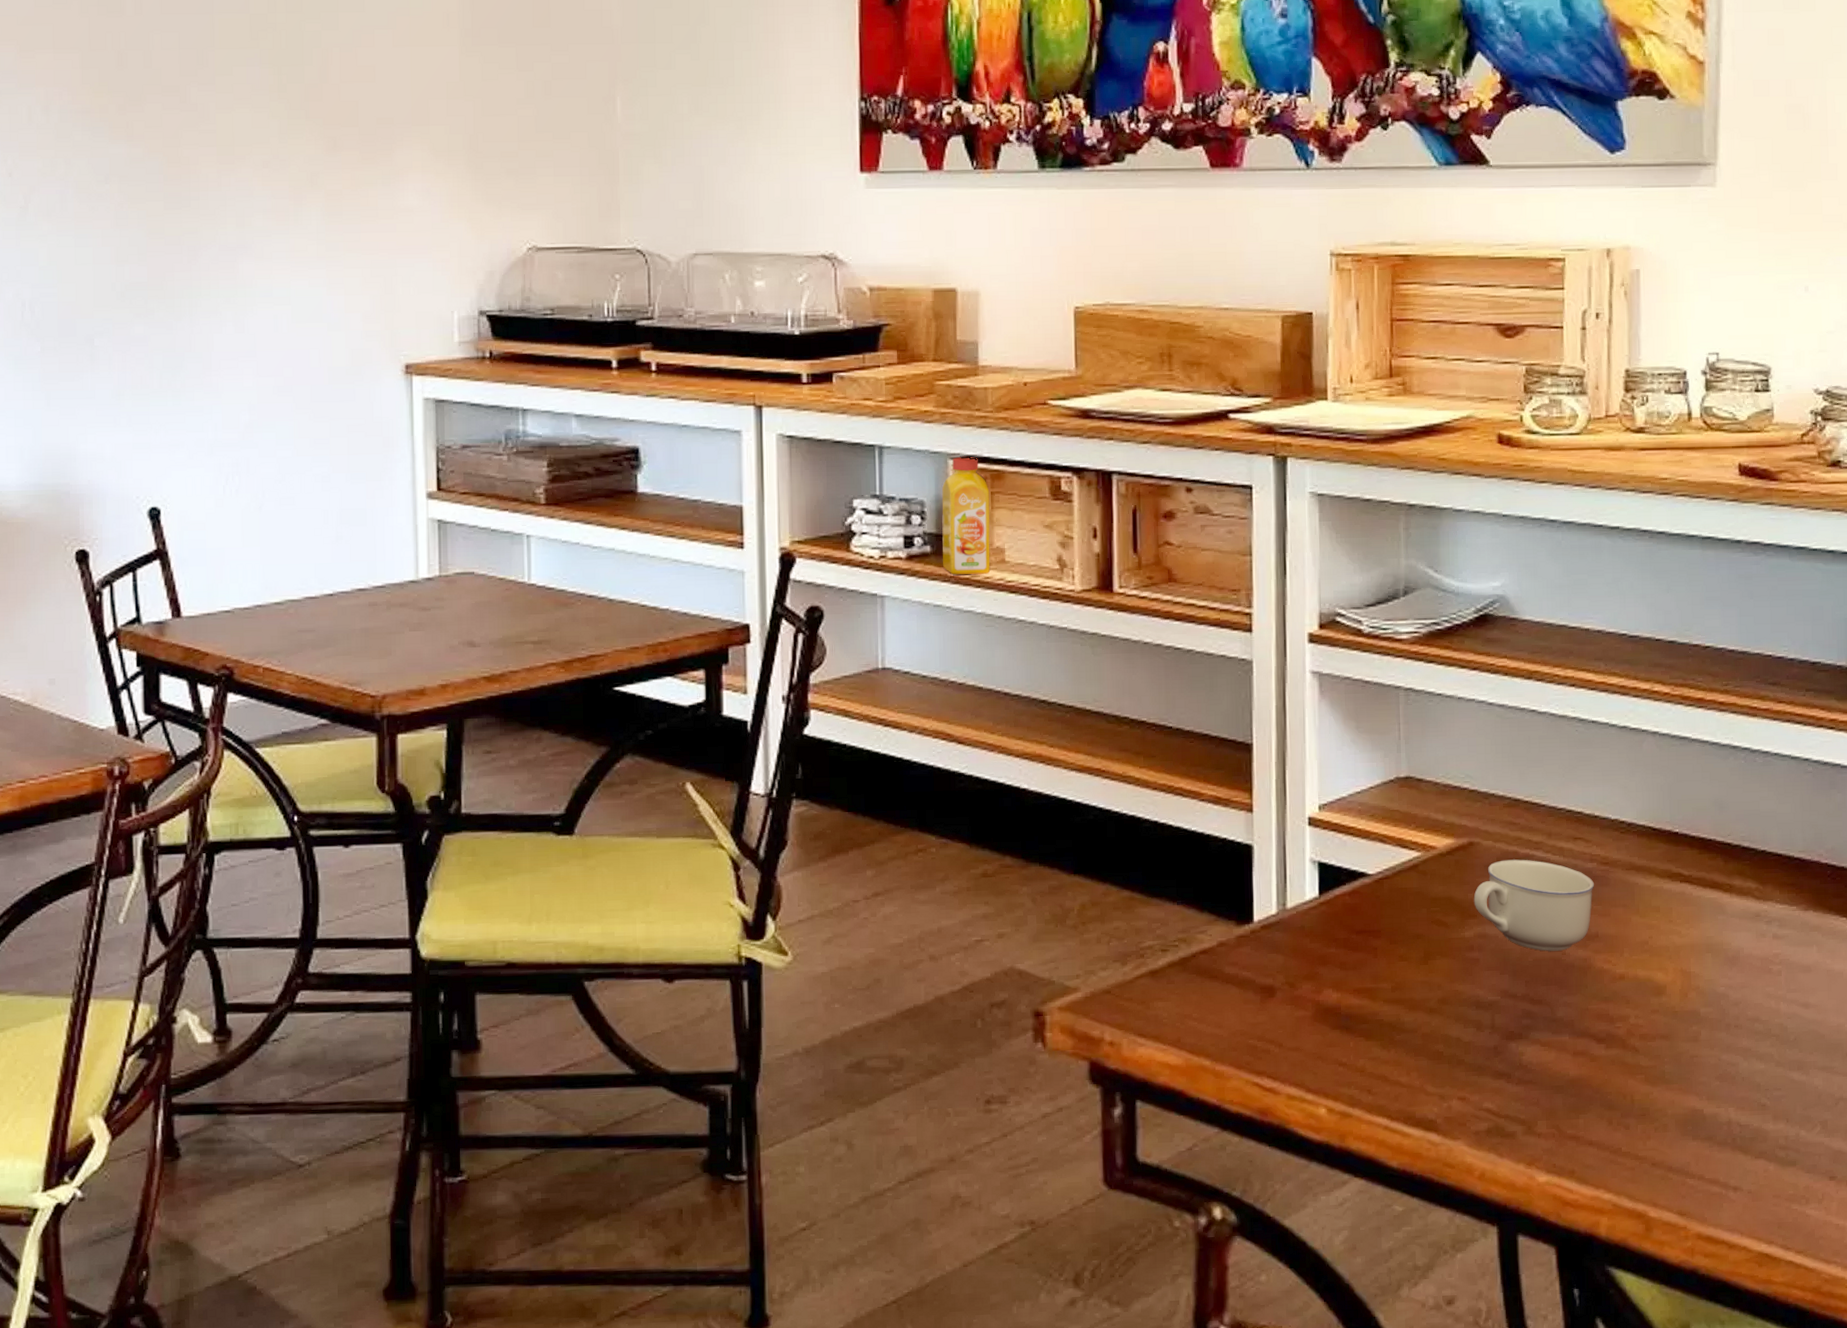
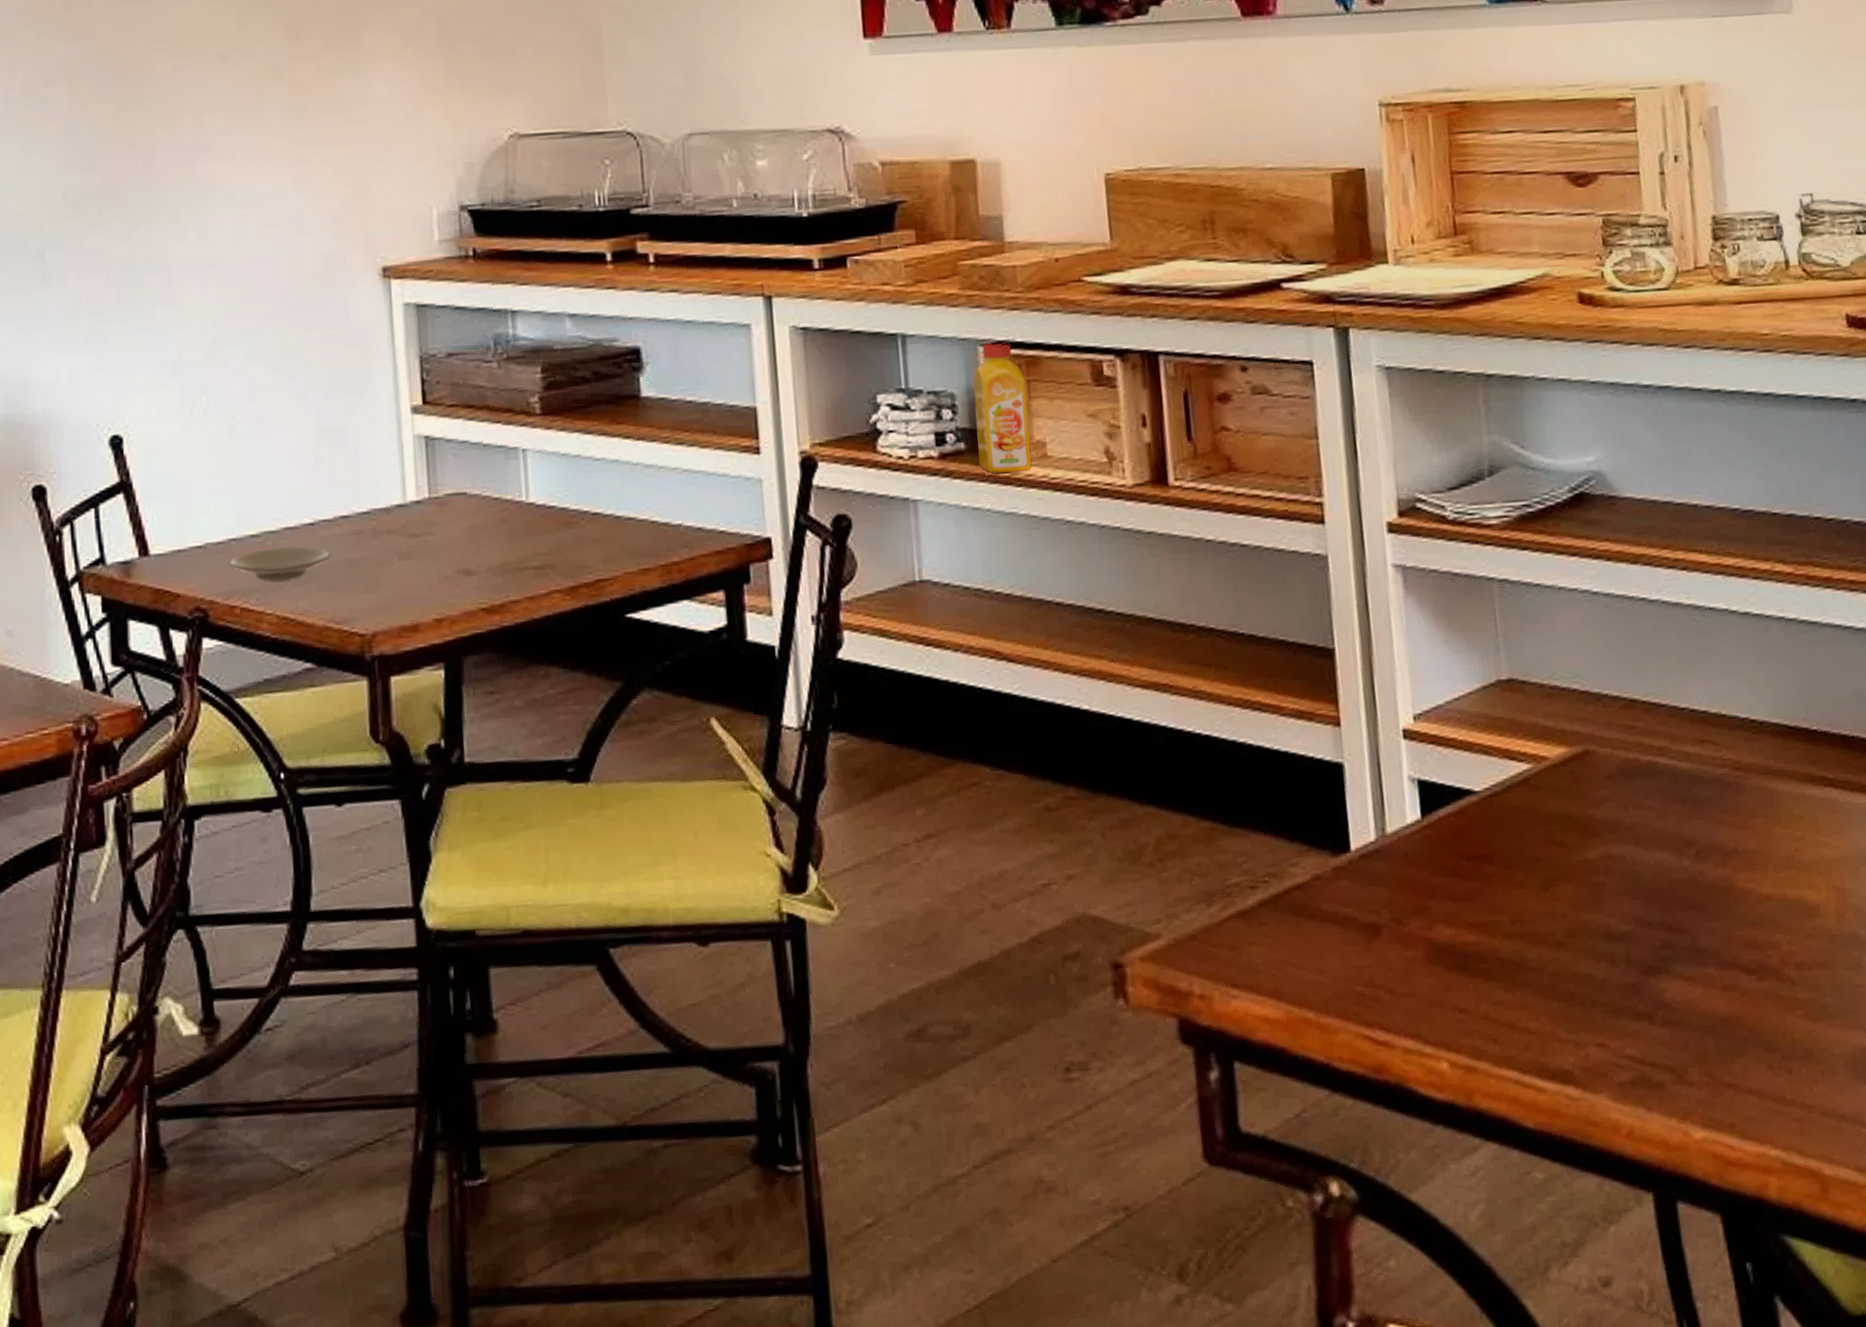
saucer: none [254,614,348,645] -> present [229,546,331,581]
cup: present [1473,859,1594,951] -> none [1594,767,1728,872]

